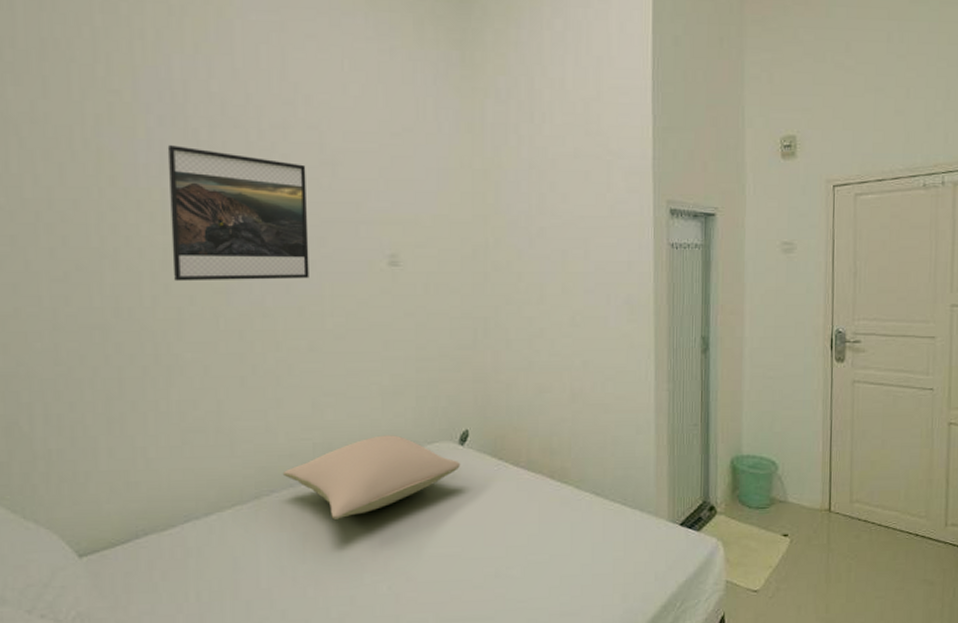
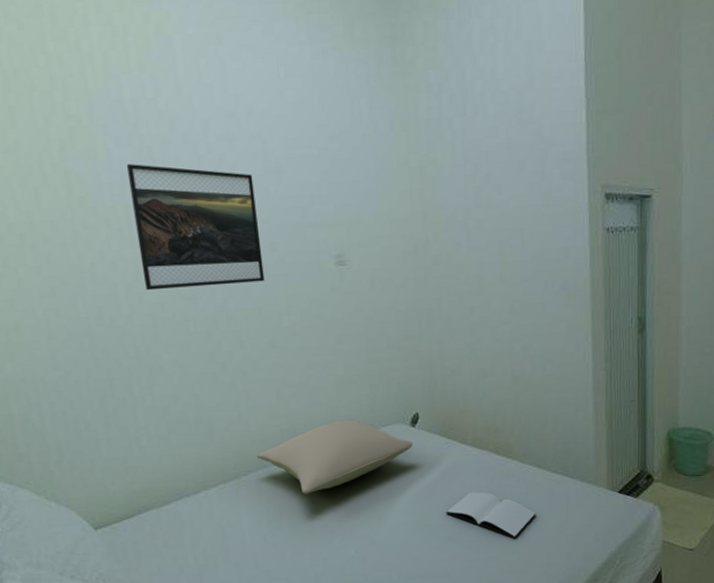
book: none [492,521,592,575] -> present [445,492,536,538]

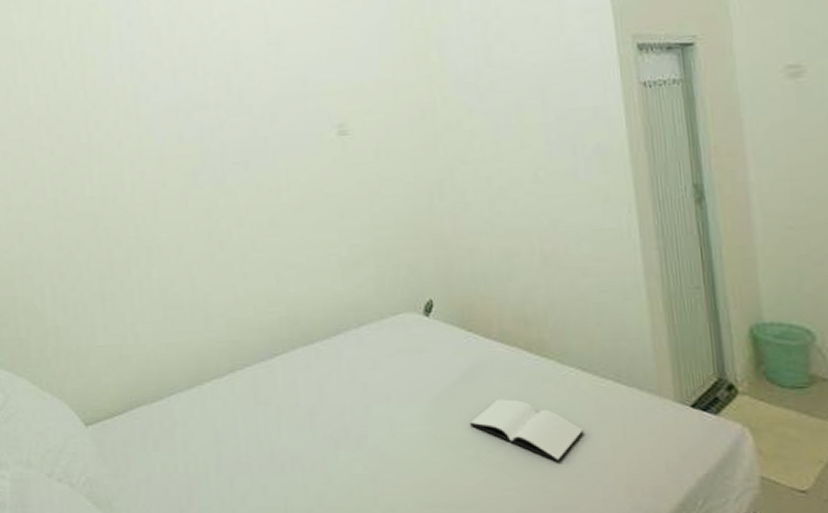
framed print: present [126,164,265,291] -> none [136,44,265,168]
pillow: present [256,420,414,494] -> none [253,307,428,394]

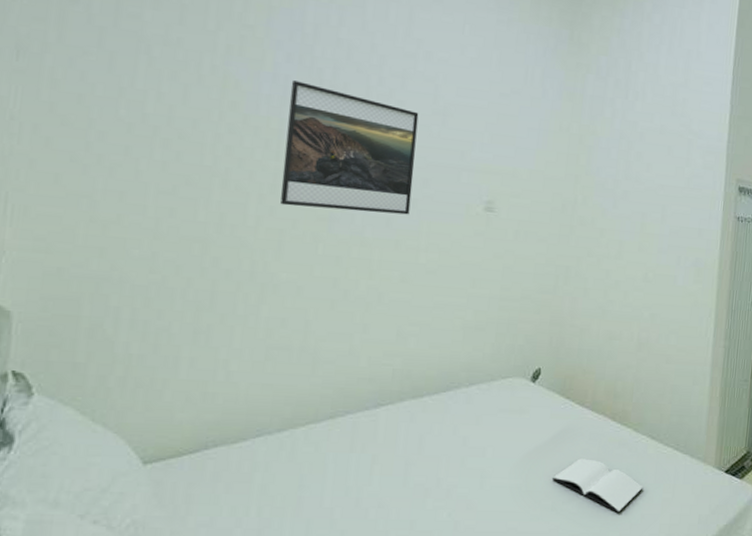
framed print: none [136,44,265,168] -> present [280,80,419,215]

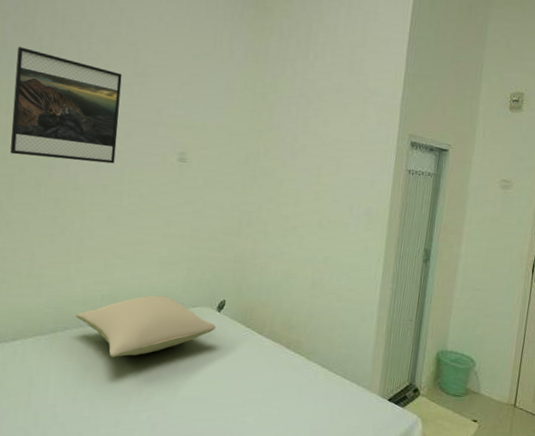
pillow: none [359,367,531,444] -> present [75,295,217,358]
book: present [551,458,644,513] -> none [233,379,314,428]

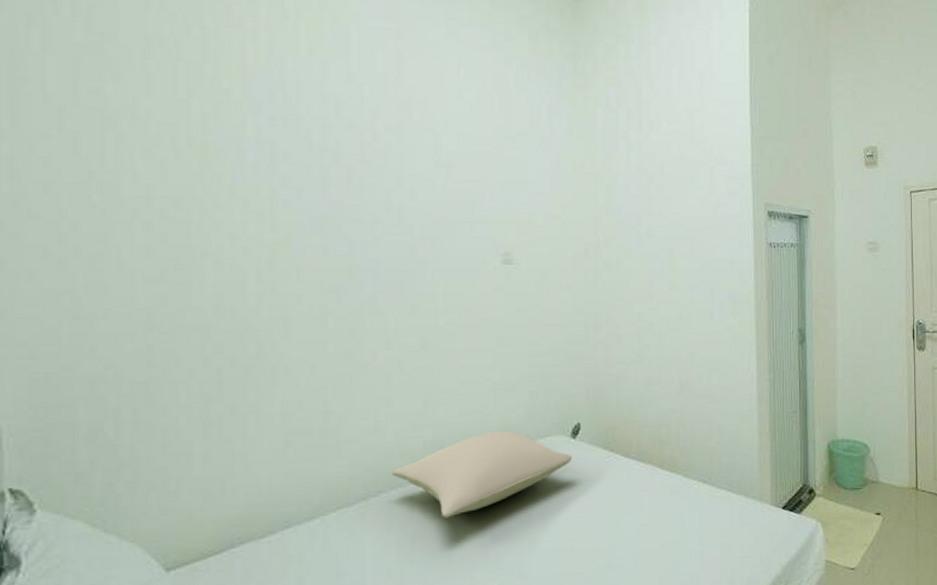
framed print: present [10,47,122,164] -> none [278,145,422,280]

